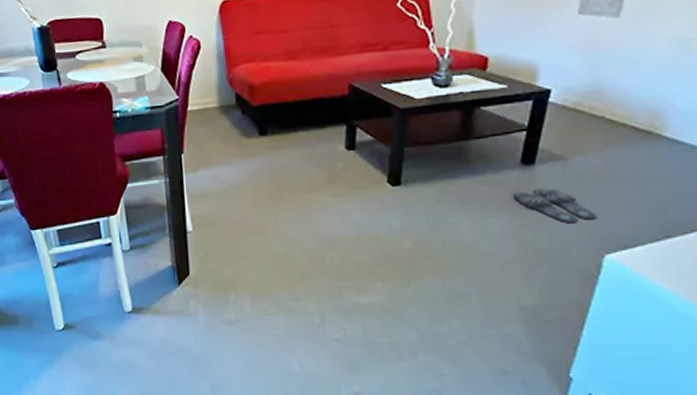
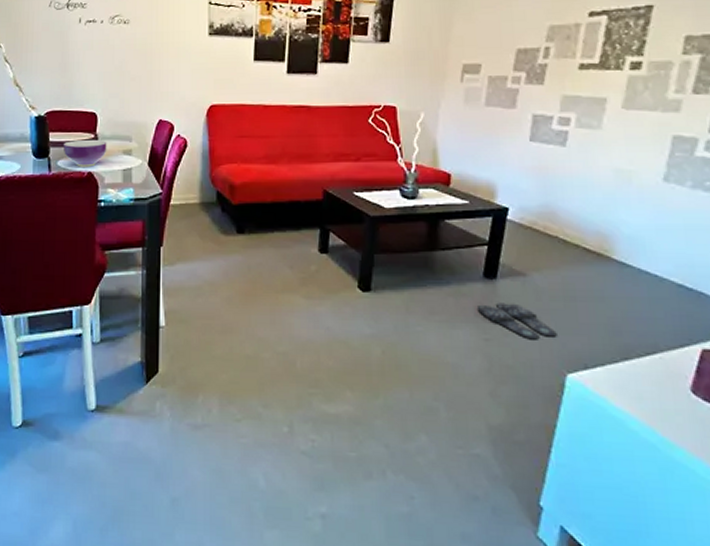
bowl: none [70,47,117,78] -> present [63,139,107,167]

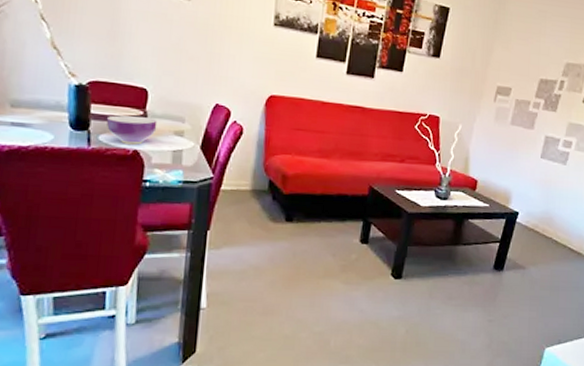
slippers: present [478,302,557,340] -> none [486,290,542,321]

